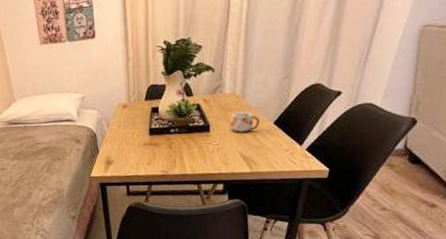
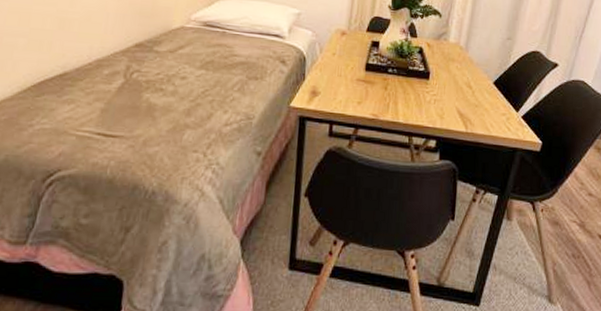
mug: present [230,112,260,132] -> none [451,64,480,87]

